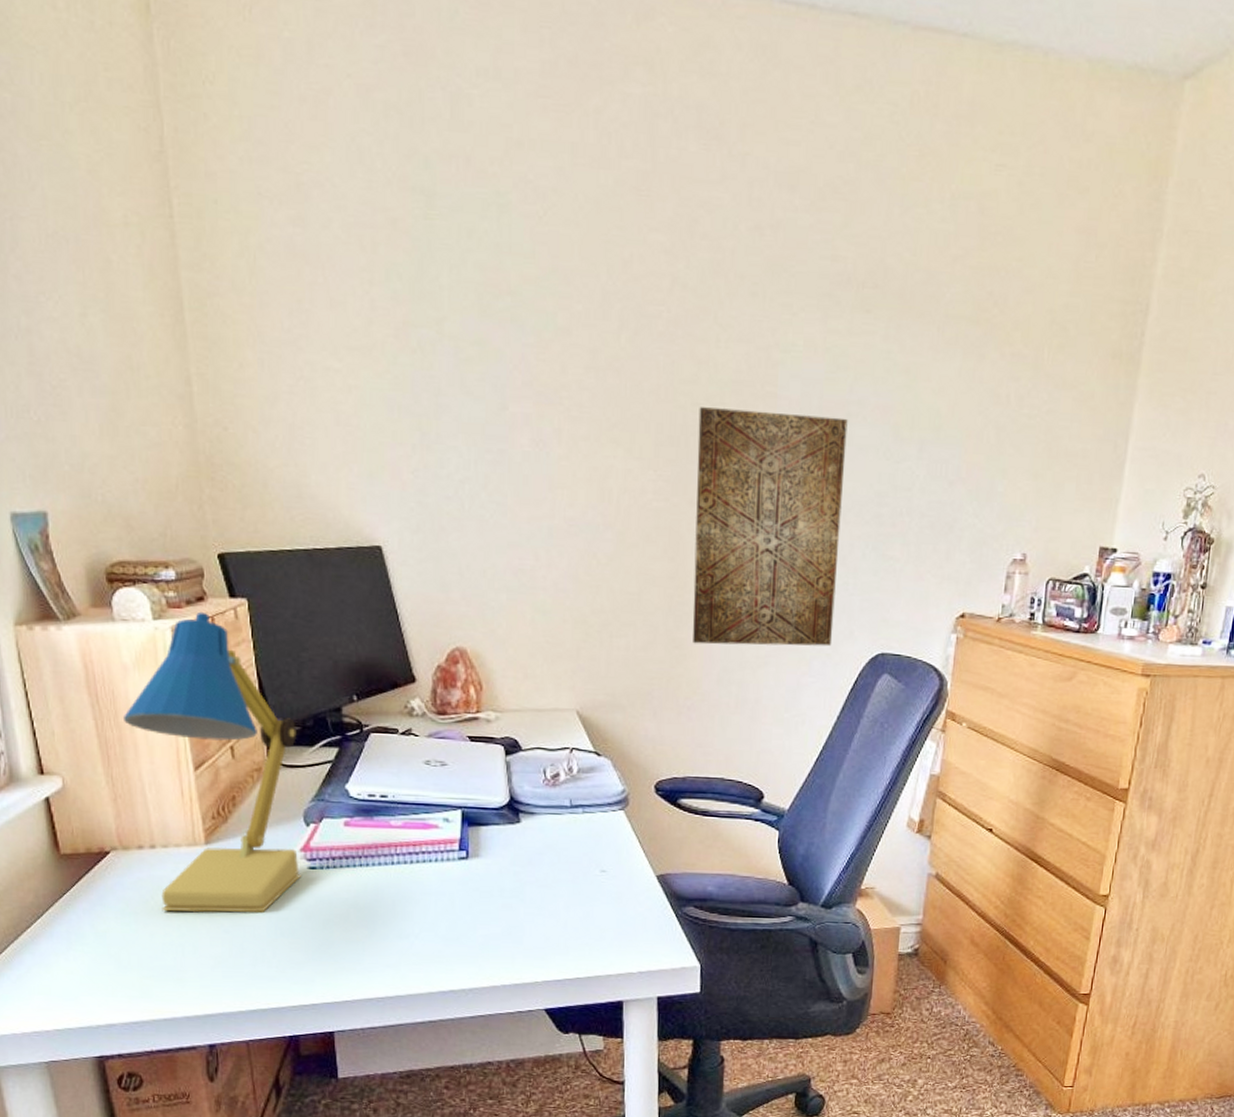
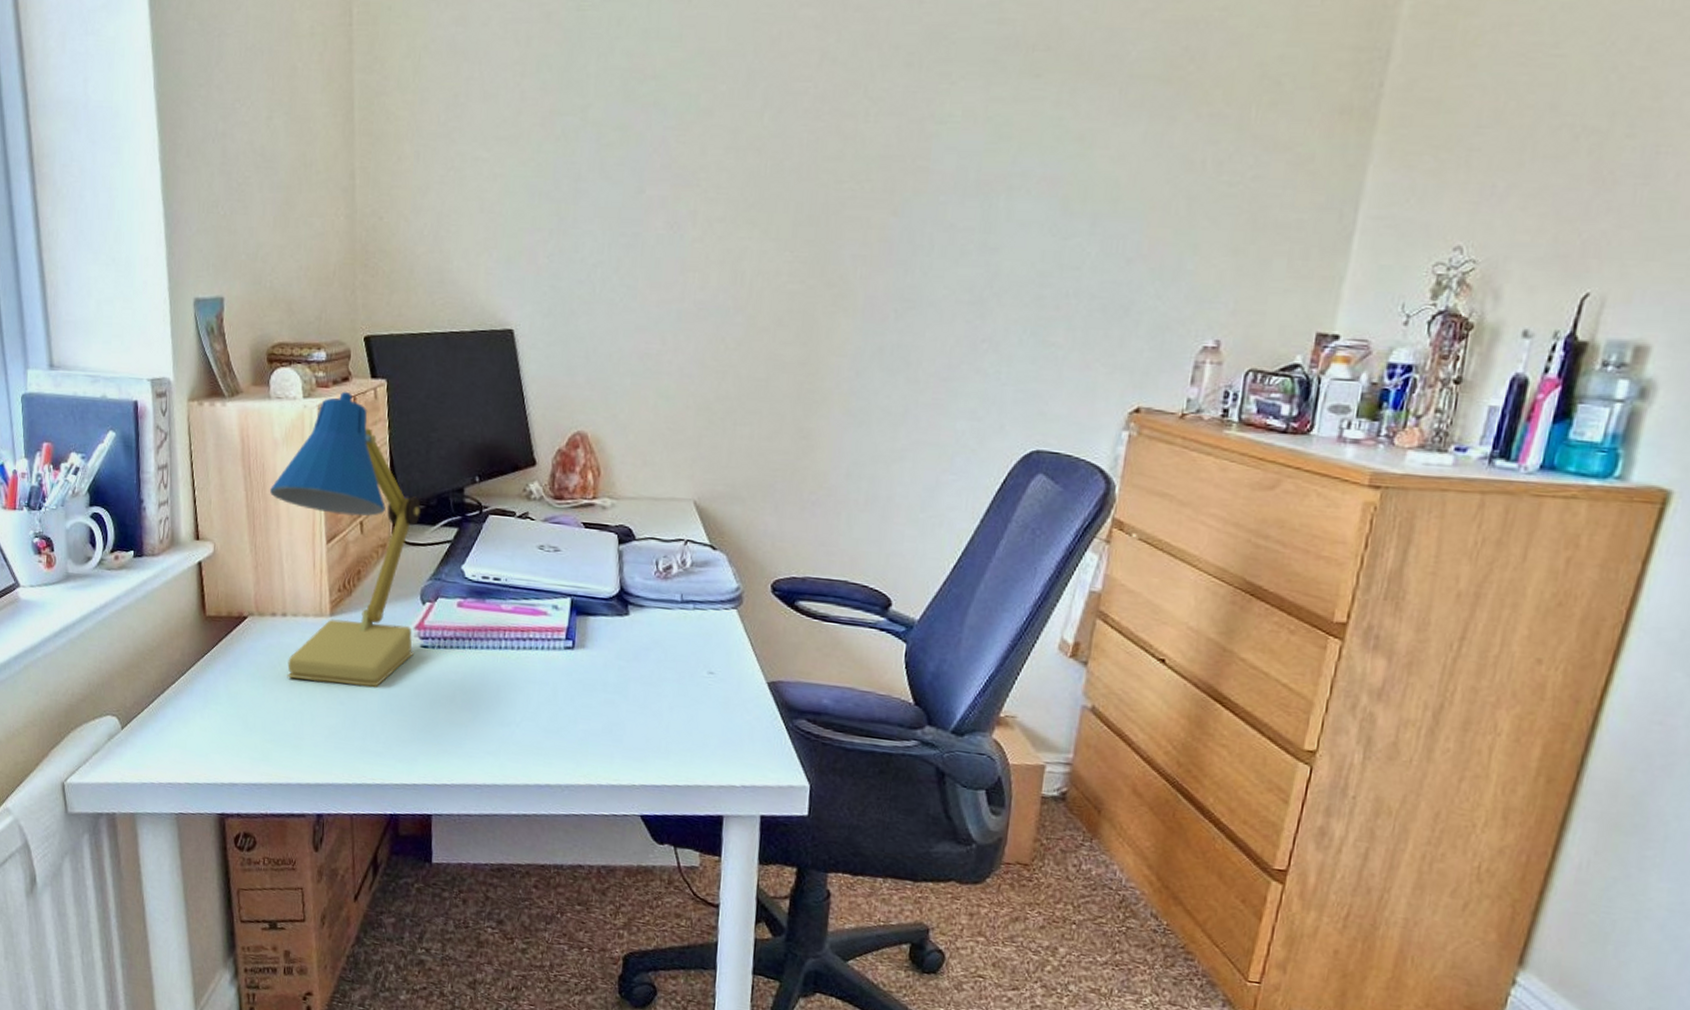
wall art: present [692,407,848,647] -> none [822,184,1009,442]

